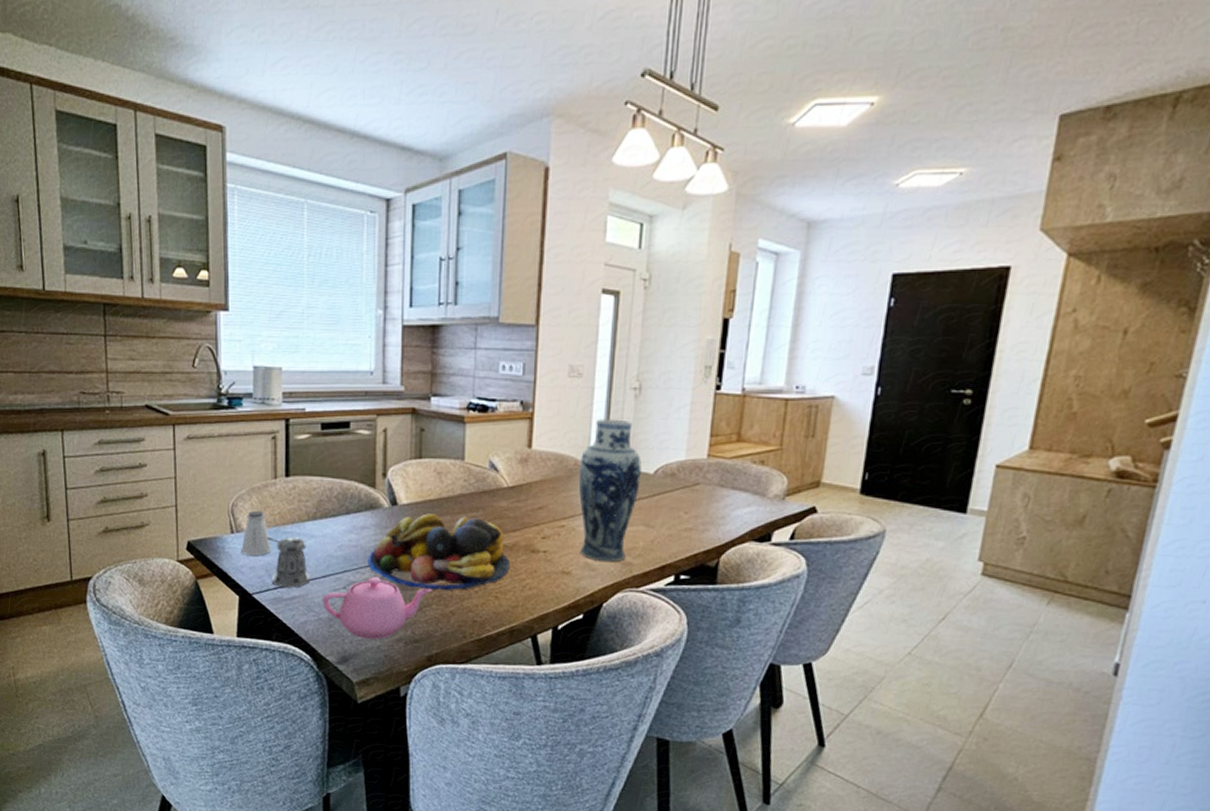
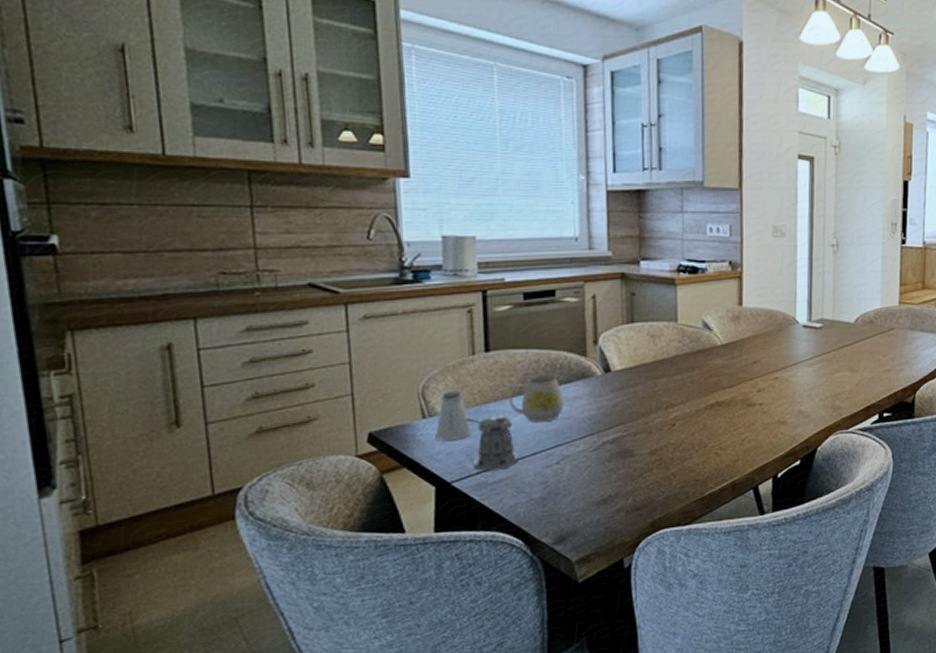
mug: none [304,503,352,547] -> present [509,375,564,422]
teapot: present [322,577,431,639] -> none [533,448,651,514]
fruit bowl: present [368,513,509,591] -> none [582,377,728,455]
vase: present [578,419,642,563] -> none [787,274,843,409]

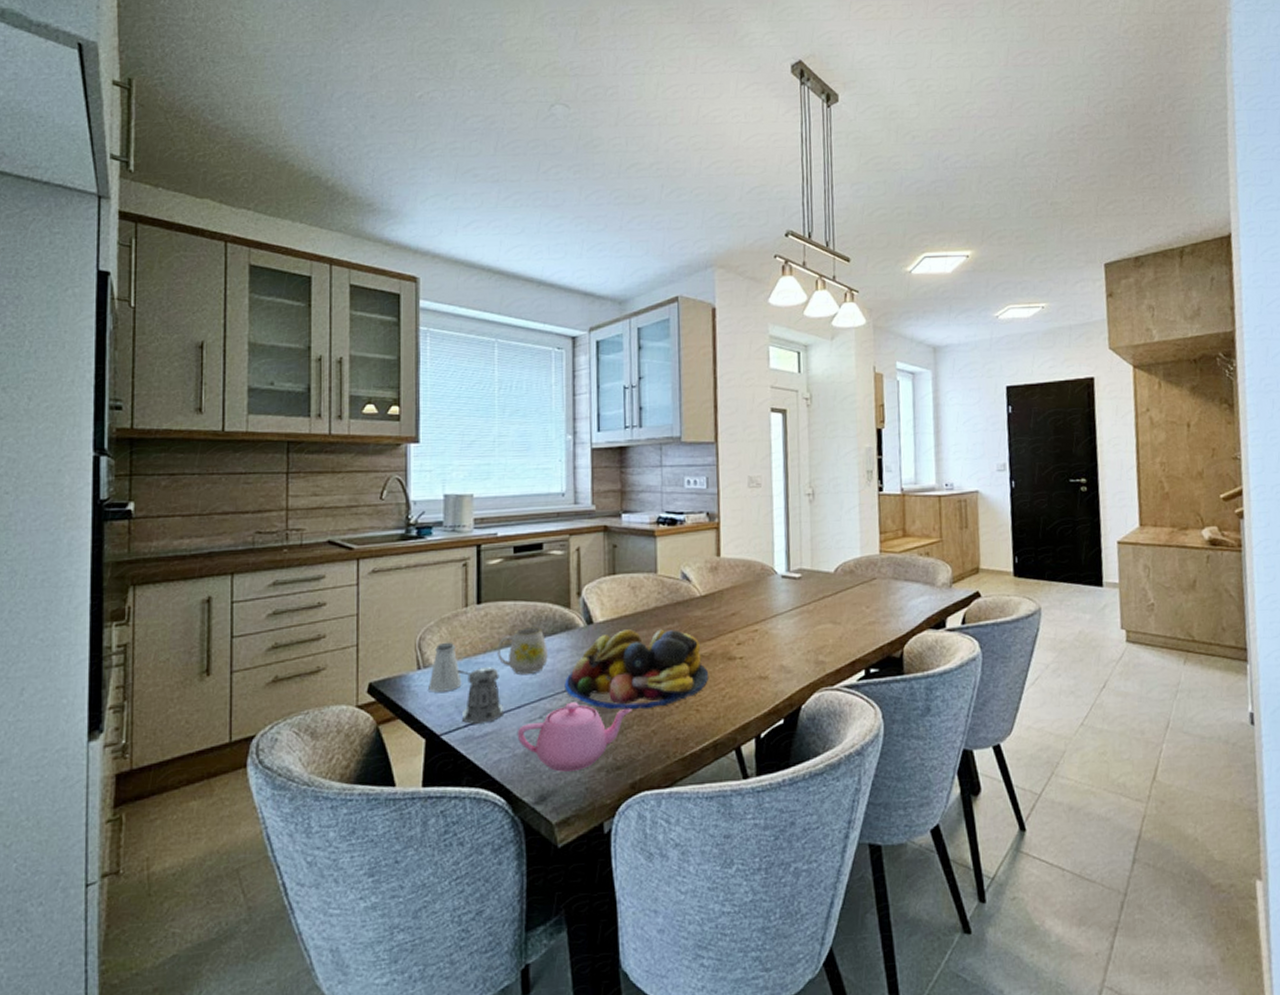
teapot: none [533,448,651,514] -> present [517,702,631,772]
fruit bowl: none [582,377,728,455] -> present [564,629,708,710]

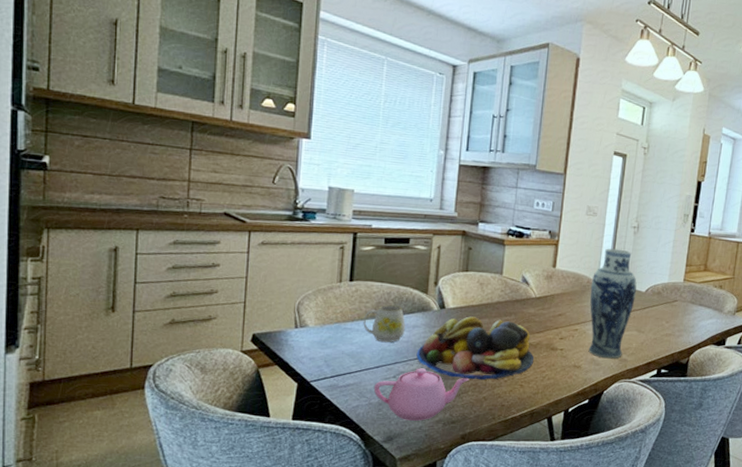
saltshaker: present [429,642,462,692] -> none [303,308,332,348]
pepper shaker: present [457,667,505,724] -> none [328,331,365,377]
vase: none [766,523,823,663] -> present [588,248,637,359]

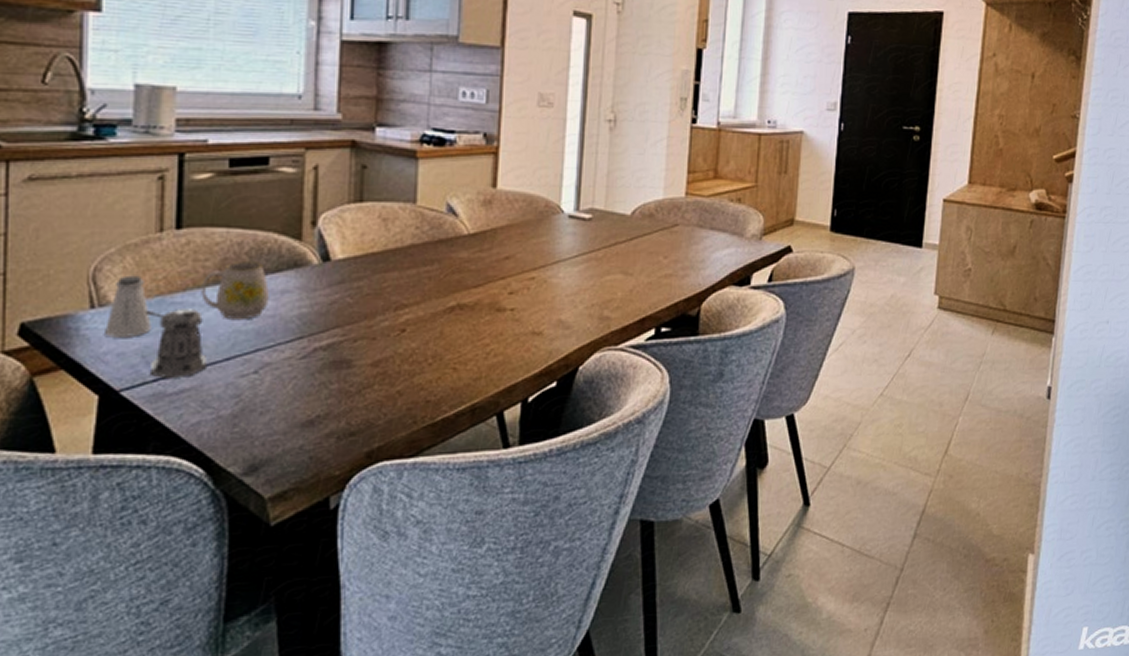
saltshaker: none [303,308,332,348] -> present [105,275,152,338]
pepper shaker: none [328,331,365,377] -> present [146,309,208,378]
teapot: present [373,368,468,421] -> none [223,355,373,438]
fruit bowl: present [416,316,534,380] -> none [289,270,471,367]
vase: present [588,248,637,359] -> none [550,154,618,318]

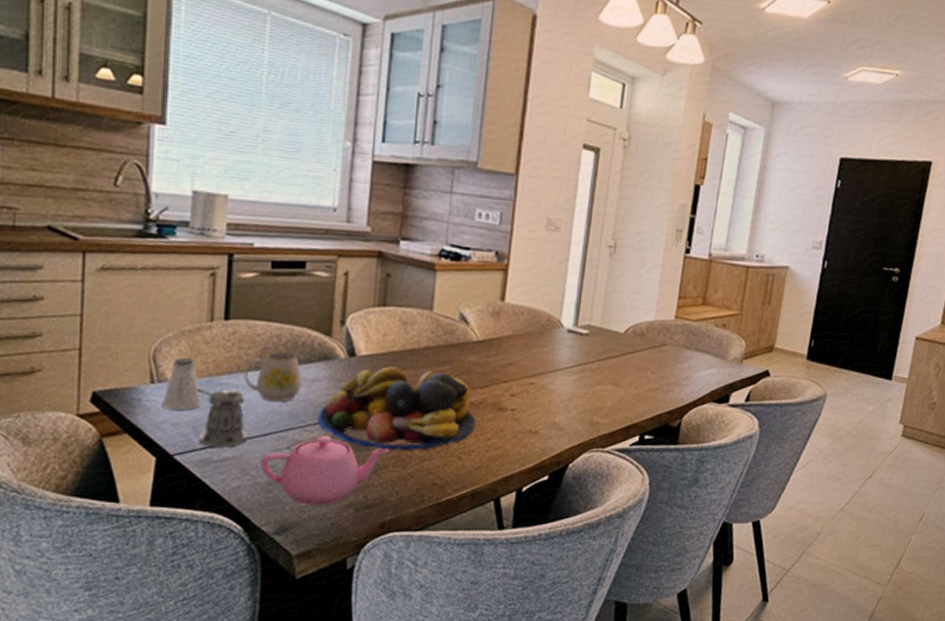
teapot: none [223,355,373,438] -> present [260,435,388,506]
fruit bowl: none [289,270,471,367] -> present [317,366,475,451]

